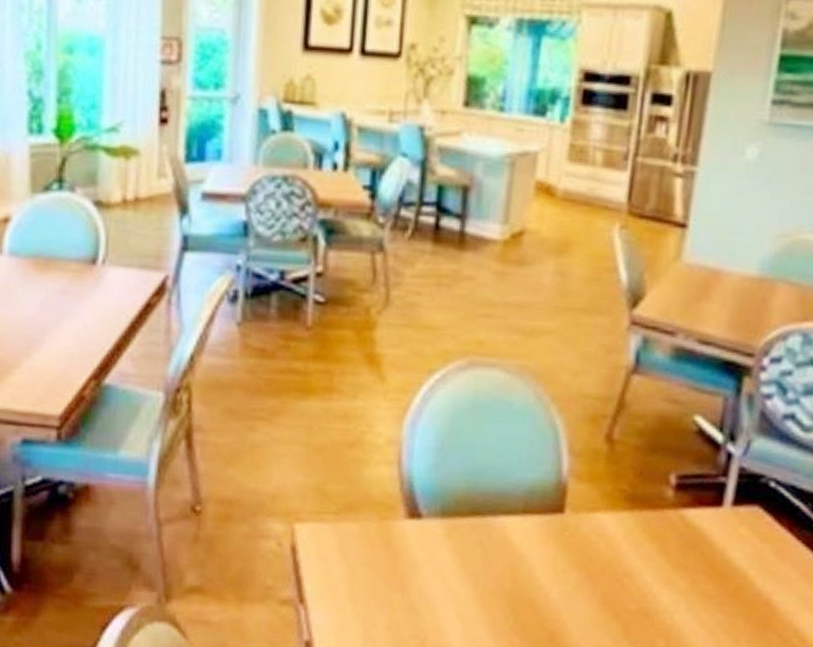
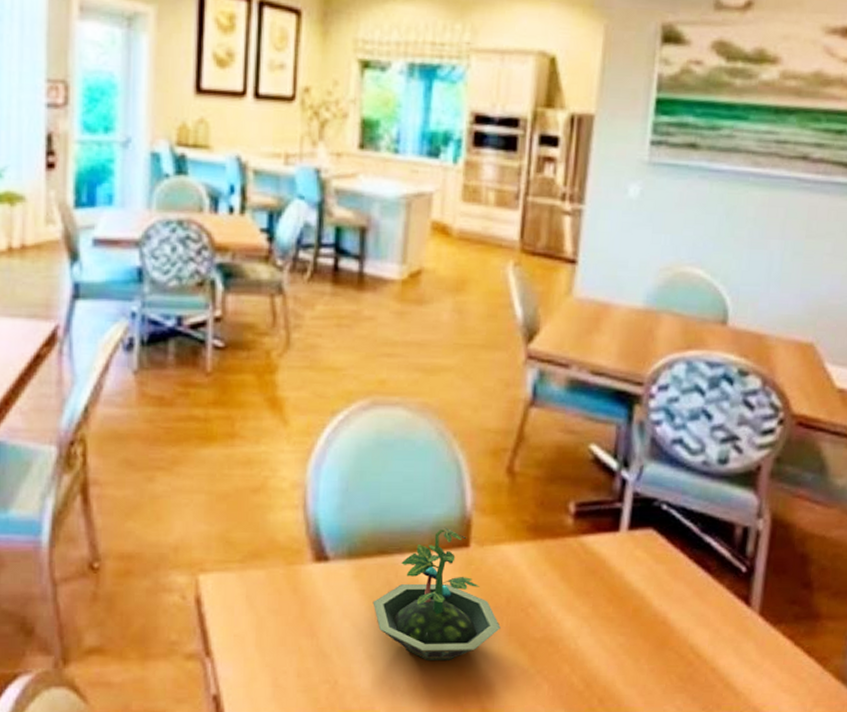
terrarium: none [464,491,594,625] -> present [372,527,501,660]

